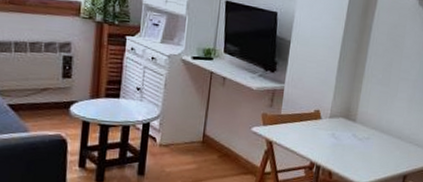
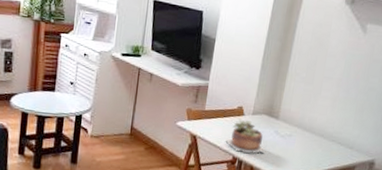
succulent plant: none [302,122,344,158] -> present [225,119,266,154]

